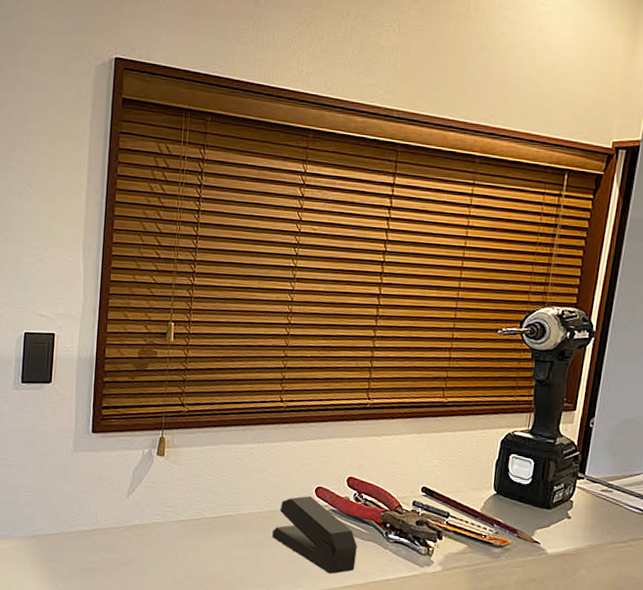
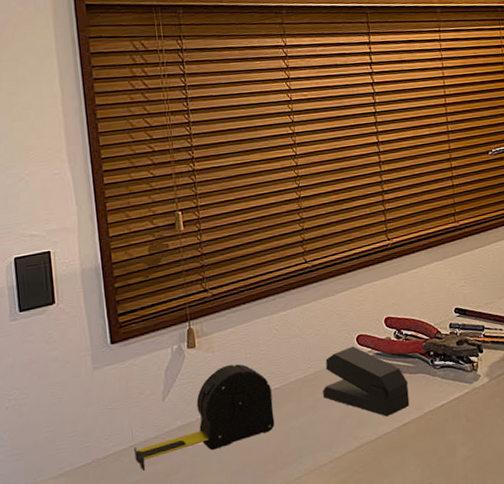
tape measure: none [95,480,225,556] -> present [134,364,275,471]

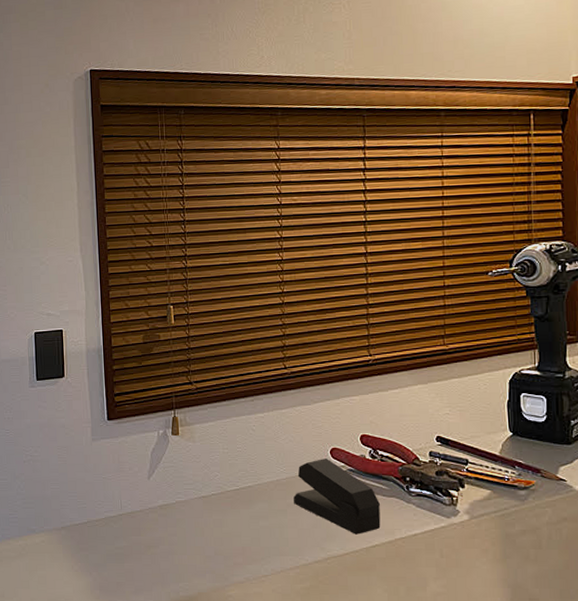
tape measure: present [134,364,275,471] -> none [122,456,246,539]

